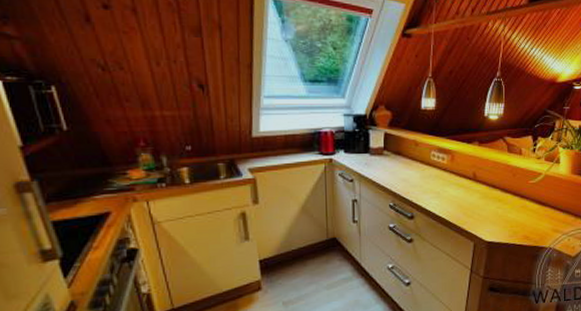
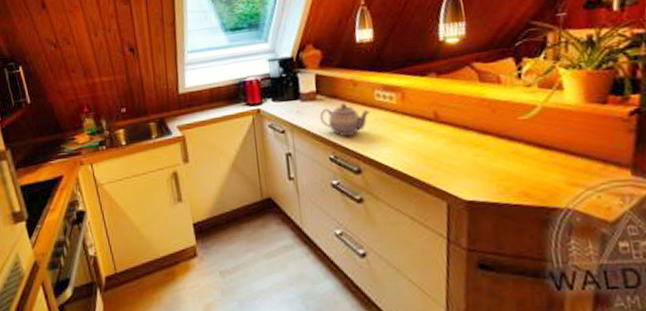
teapot: none [384,159,426,188] -> present [319,103,370,137]

